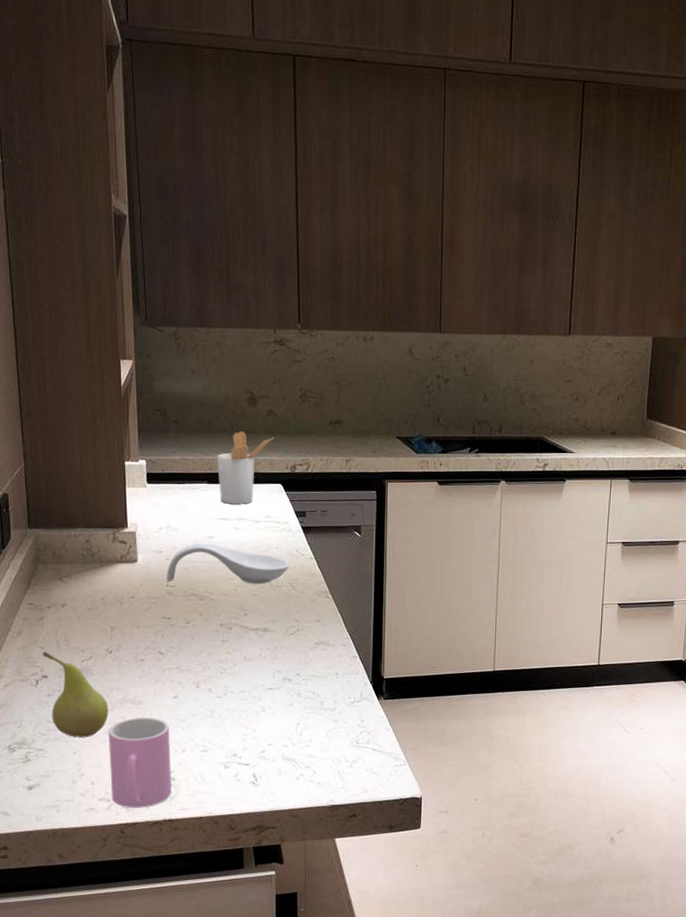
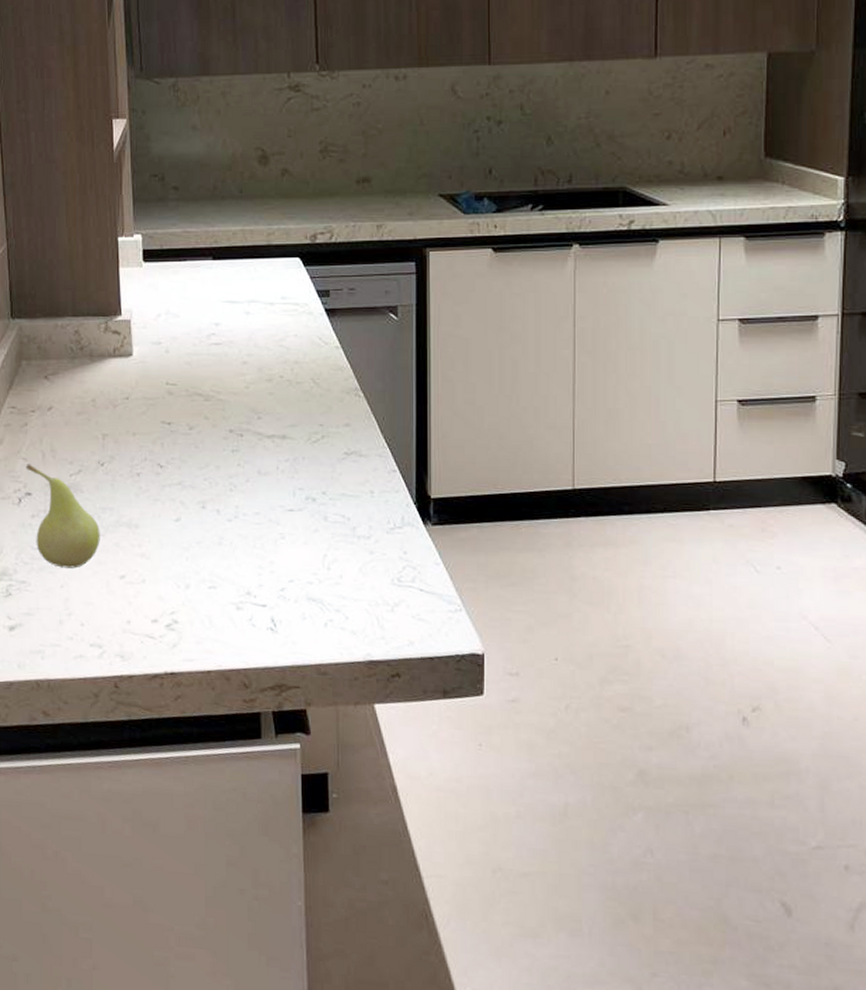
cup: present [109,717,172,808] -> none [100,544,175,657]
spoon rest: present [166,543,290,584] -> none [166,332,311,381]
utensil holder: present [217,431,274,504] -> none [223,196,290,284]

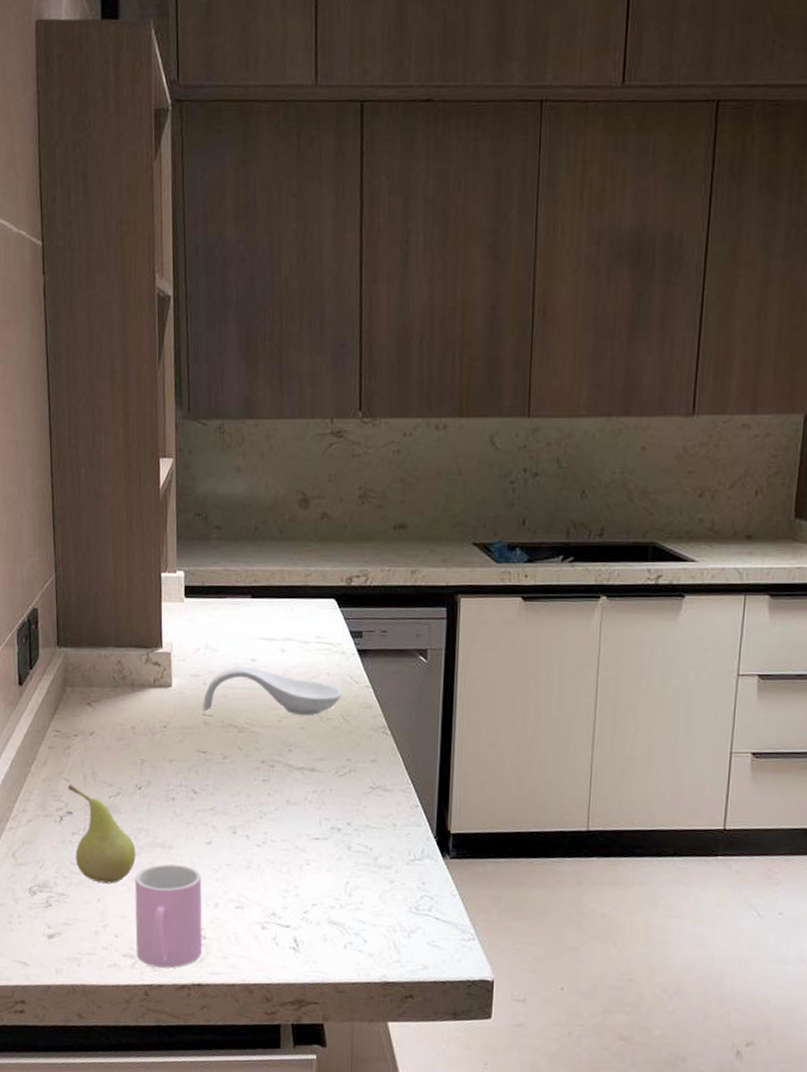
cup: none [100,544,175,657] -> present [135,864,203,969]
spoon rest: none [166,332,311,381] -> present [203,667,342,716]

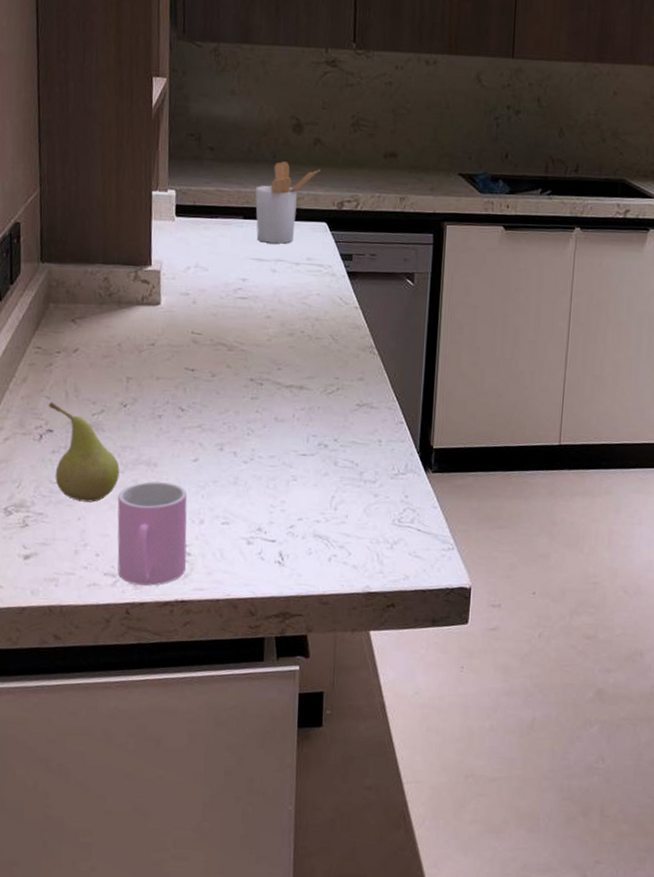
spoon rest: present [203,667,342,716] -> none [192,286,332,335]
utensil holder: none [262,538,328,622] -> present [255,161,320,244]

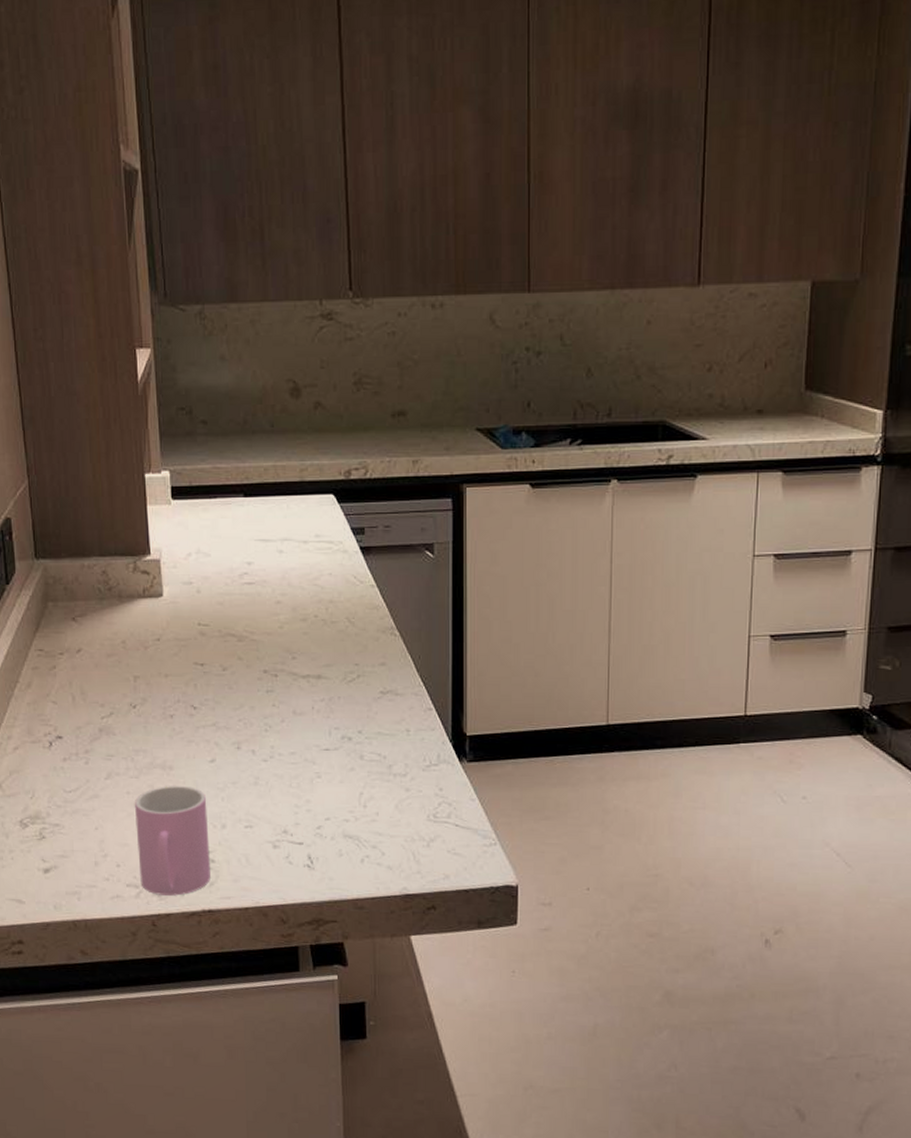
fruit: present [48,402,120,503] -> none [55,707,134,811]
utensil holder: present [255,161,320,244] -> none [254,430,323,521]

